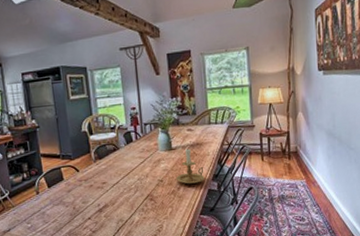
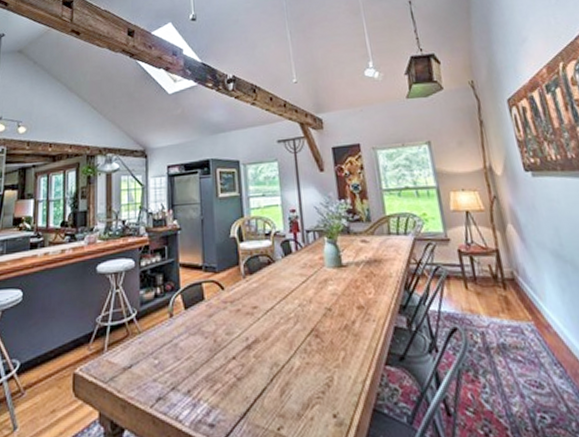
candle holder: present [176,148,205,184] -> none [348,266,388,317]

